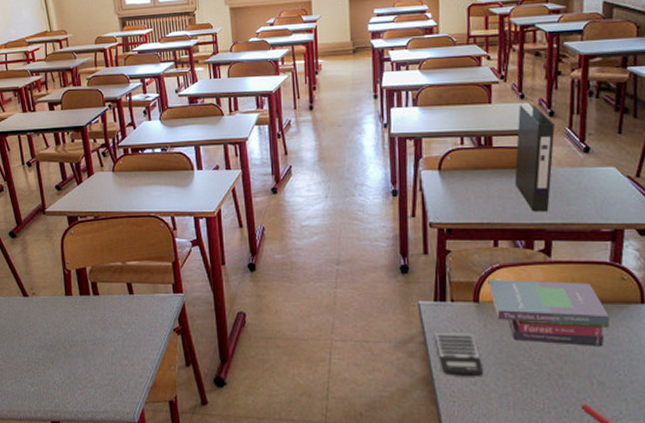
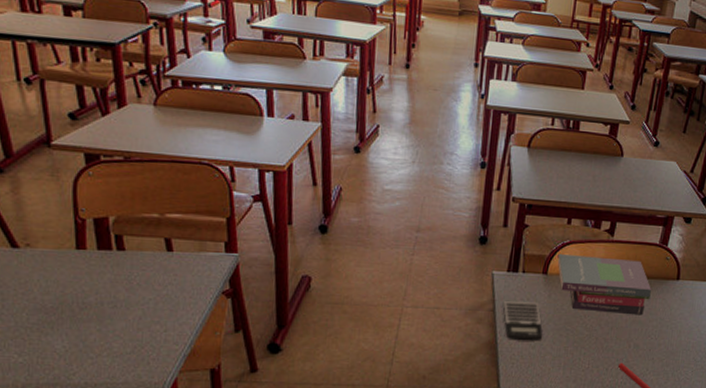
binder: present [514,104,555,212] -> none [593,95,635,196]

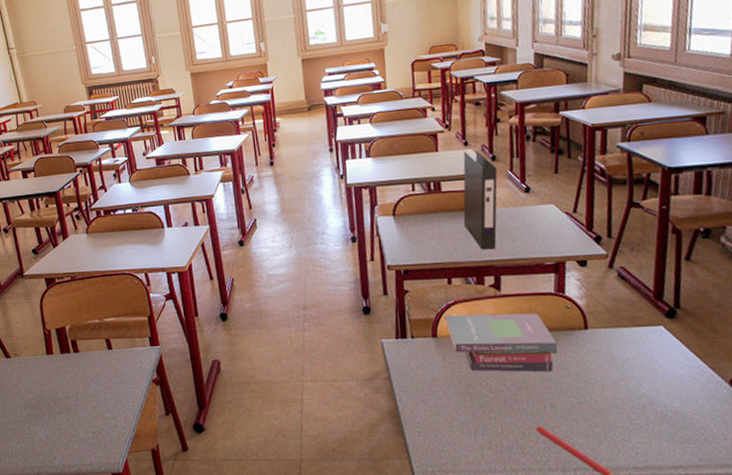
calculator: present [502,300,543,340] -> none [397,366,444,407]
binder: none [593,95,635,196] -> present [463,150,498,250]

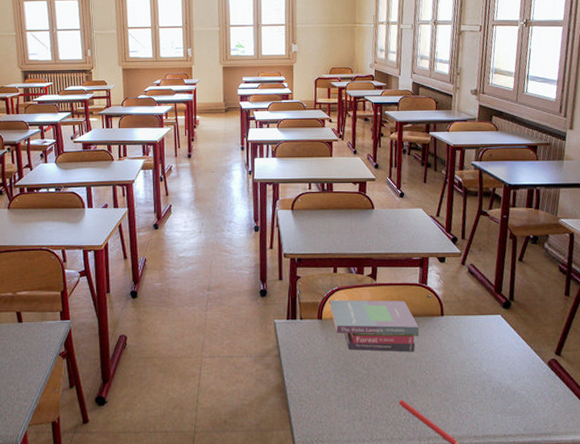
binder: present [463,150,498,250] -> none [349,158,379,244]

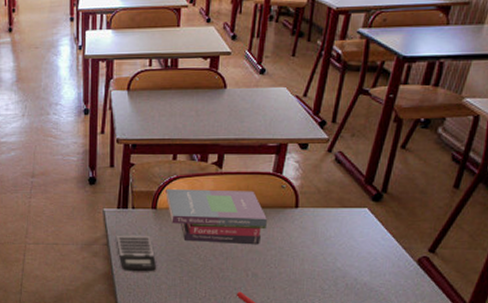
calculator: none [286,345,325,382] -> present [115,235,156,271]

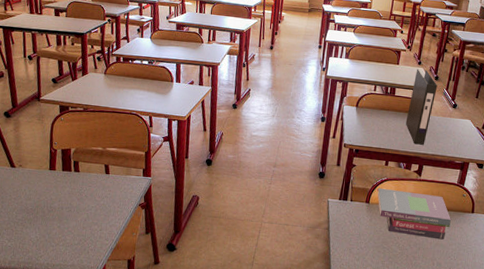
calculator: present [115,235,156,271] -> none [335,222,365,254]
binder: none [195,28,236,129] -> present [405,69,438,145]

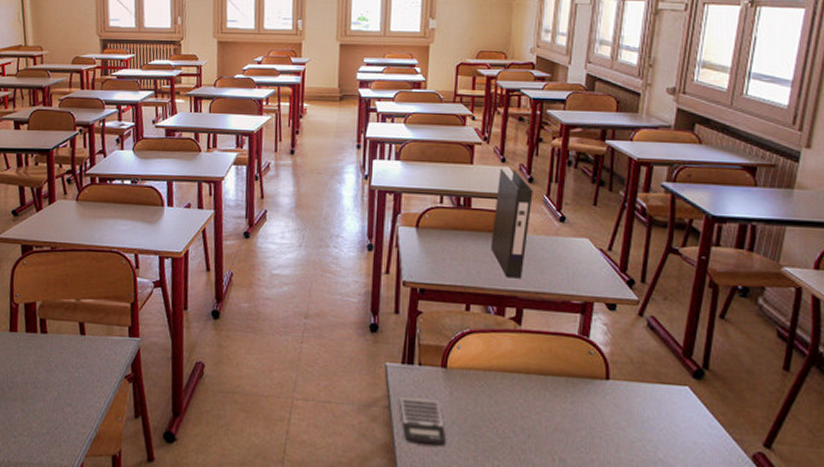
calculator: none [335,222,365,254] -> present [398,397,446,446]
books: present [377,188,451,240] -> none [457,345,574,422]

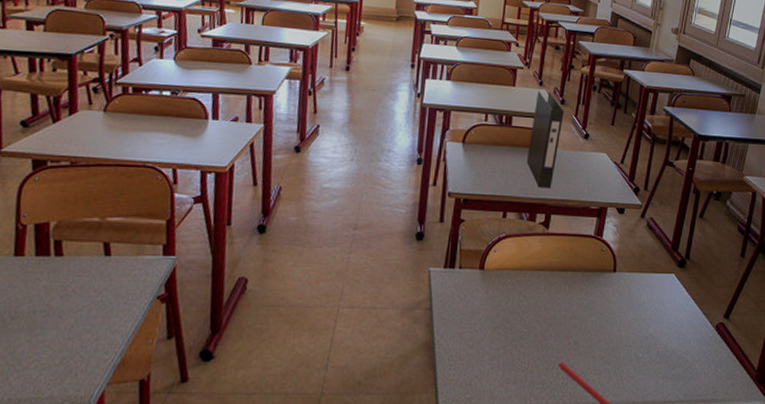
calculator: present [398,397,446,446] -> none [440,298,480,339]

